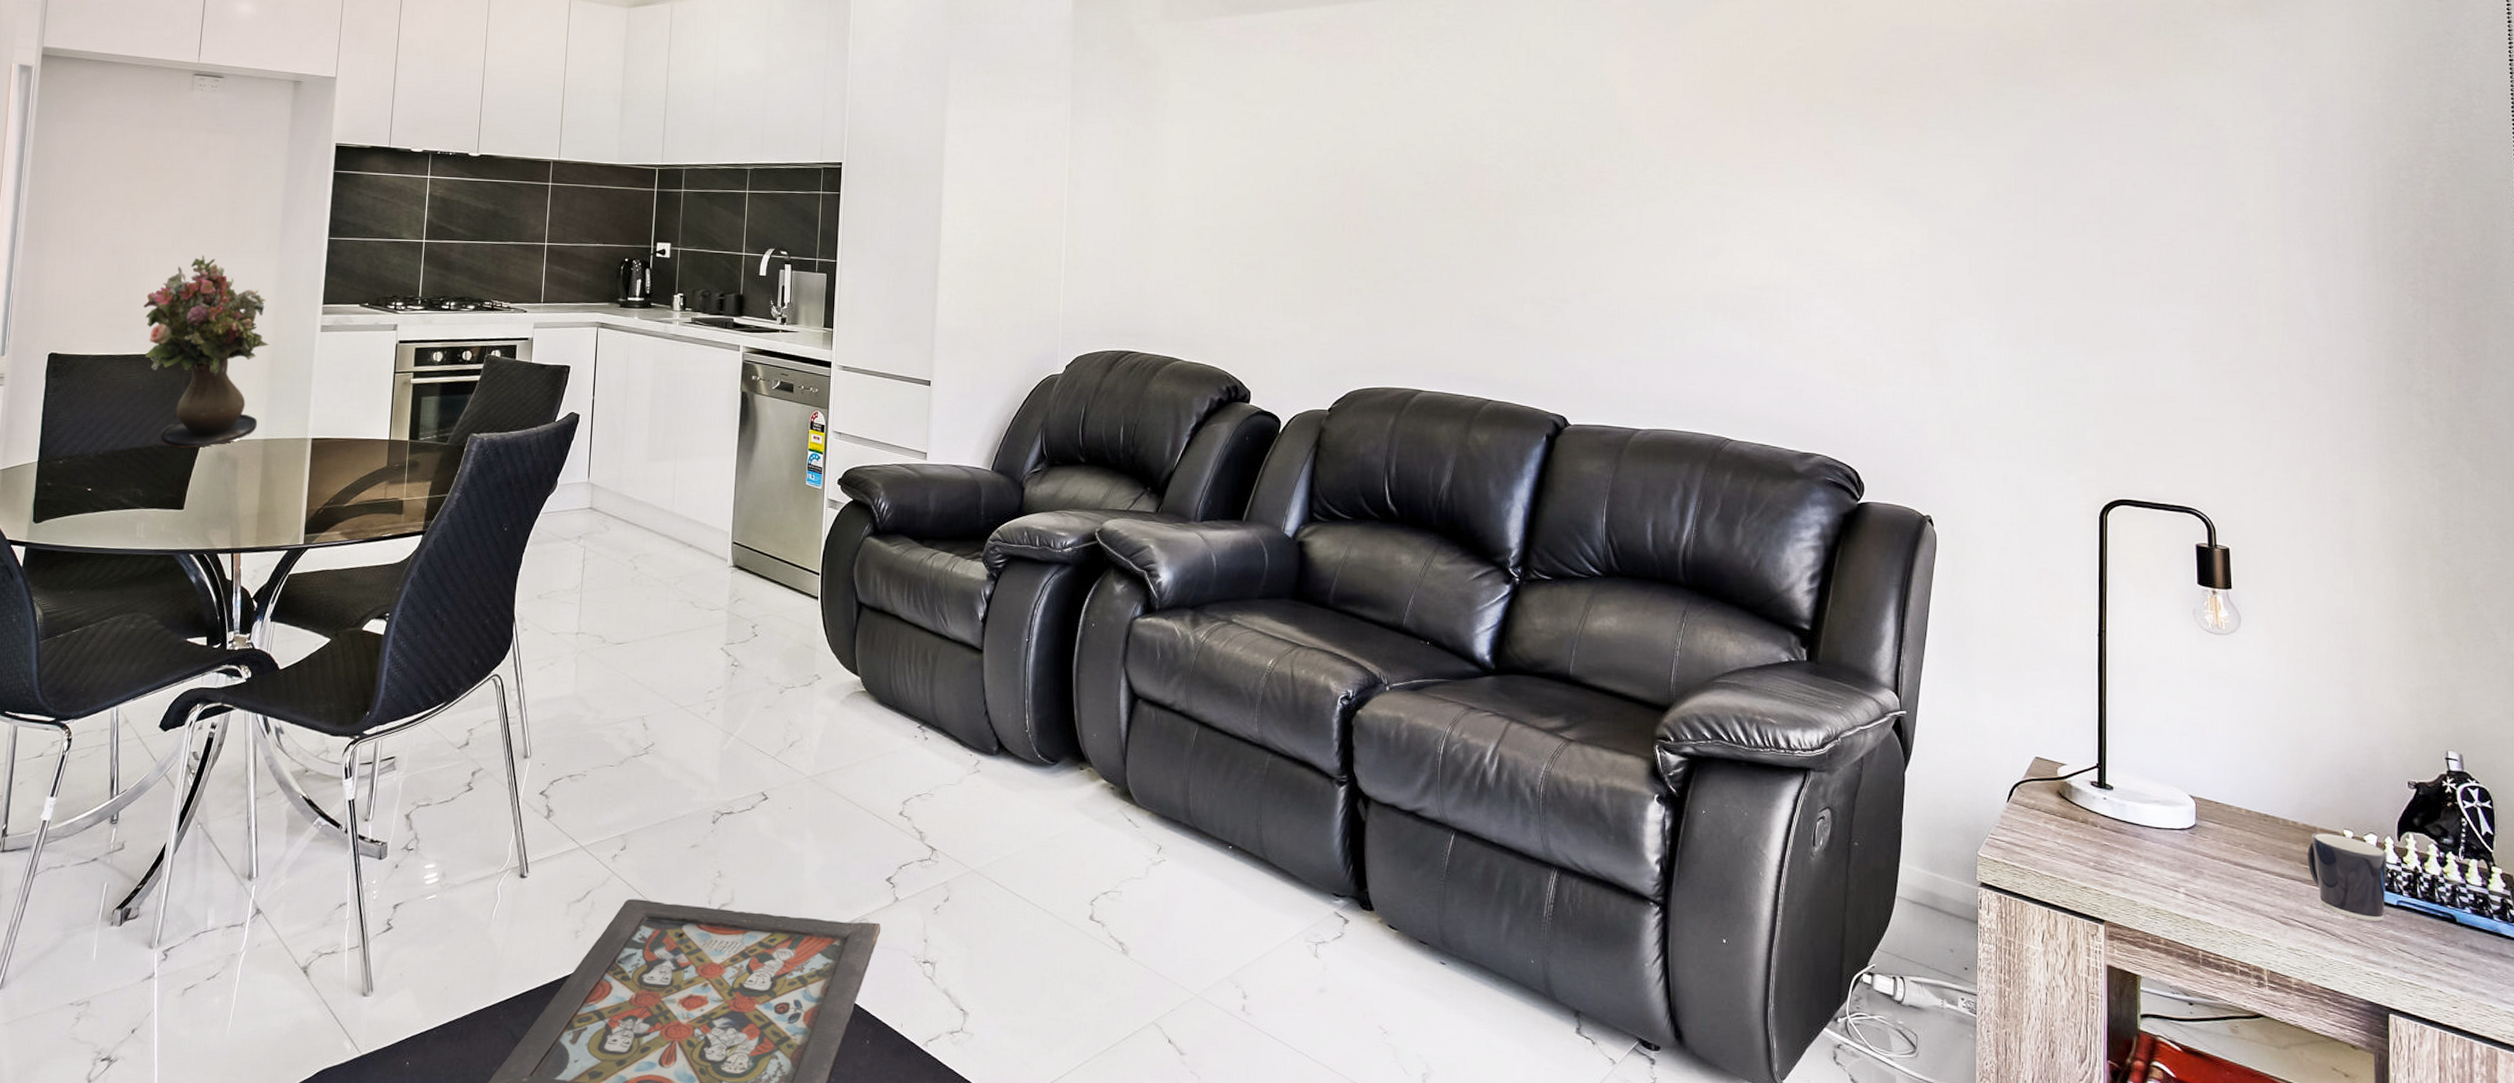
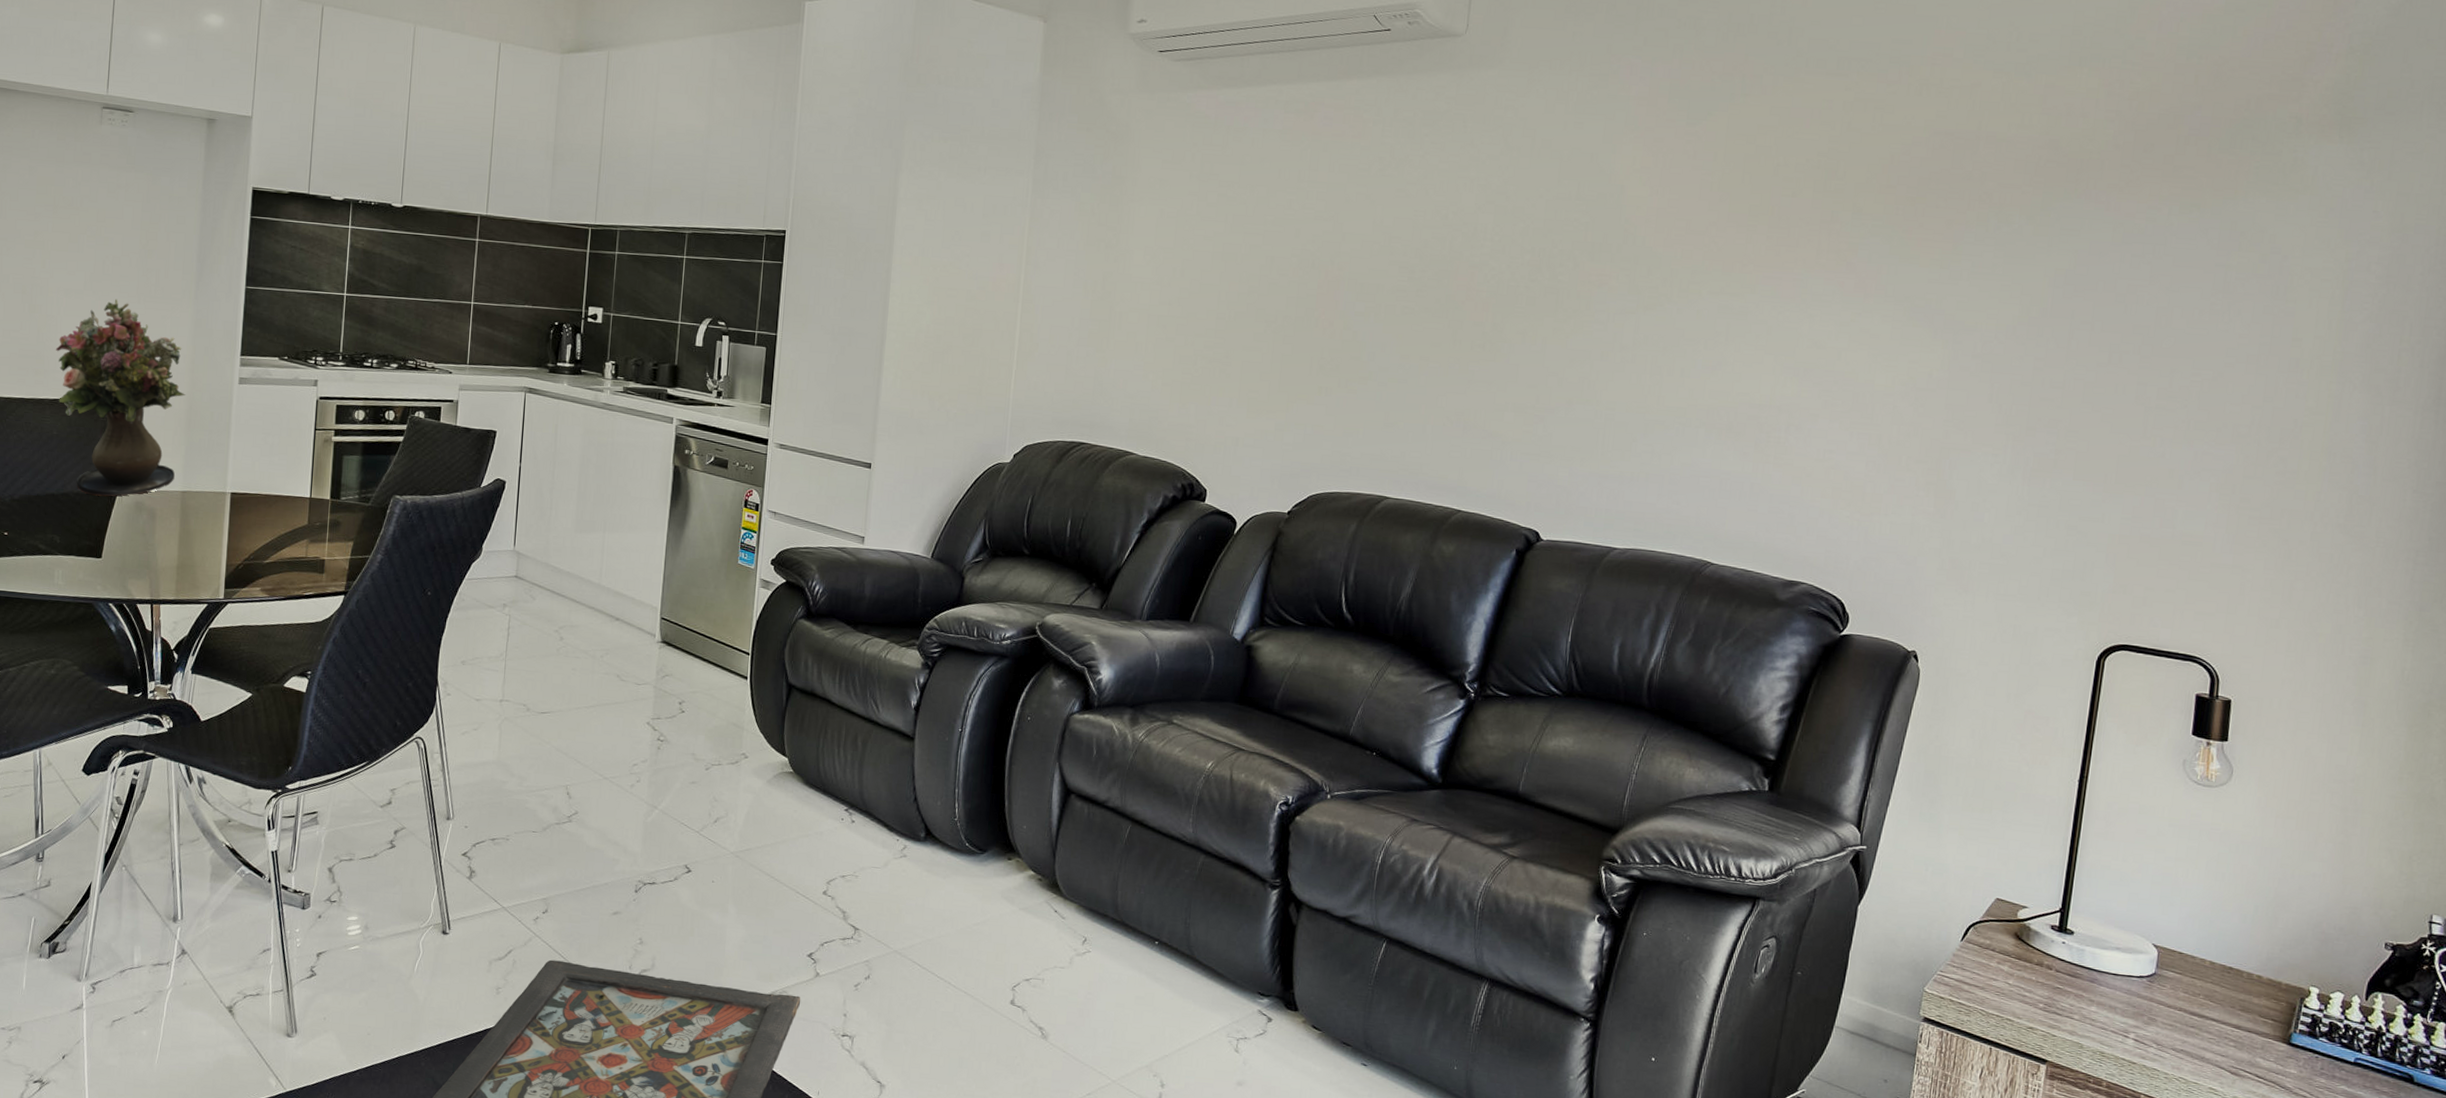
mug: present [2307,833,2388,922] -> none [2267,987,2352,1077]

